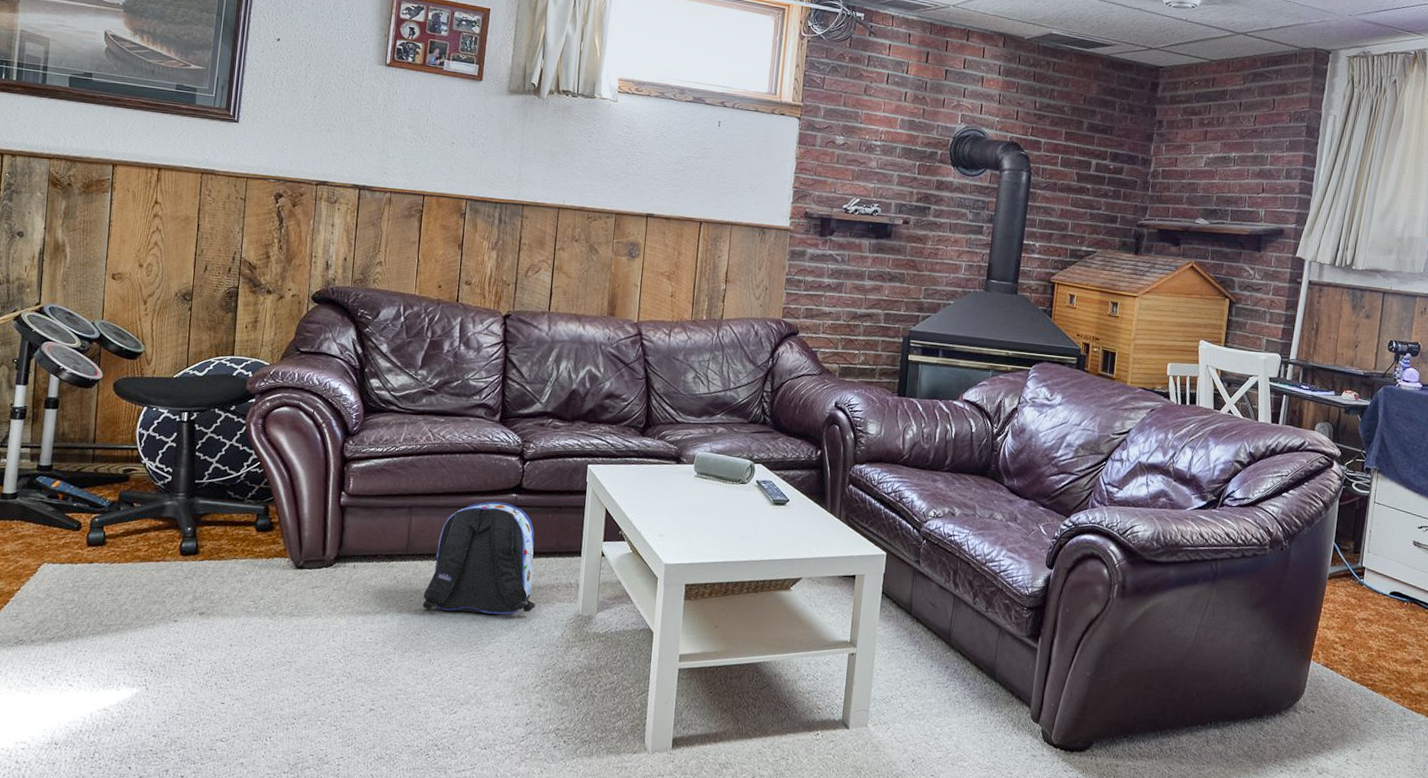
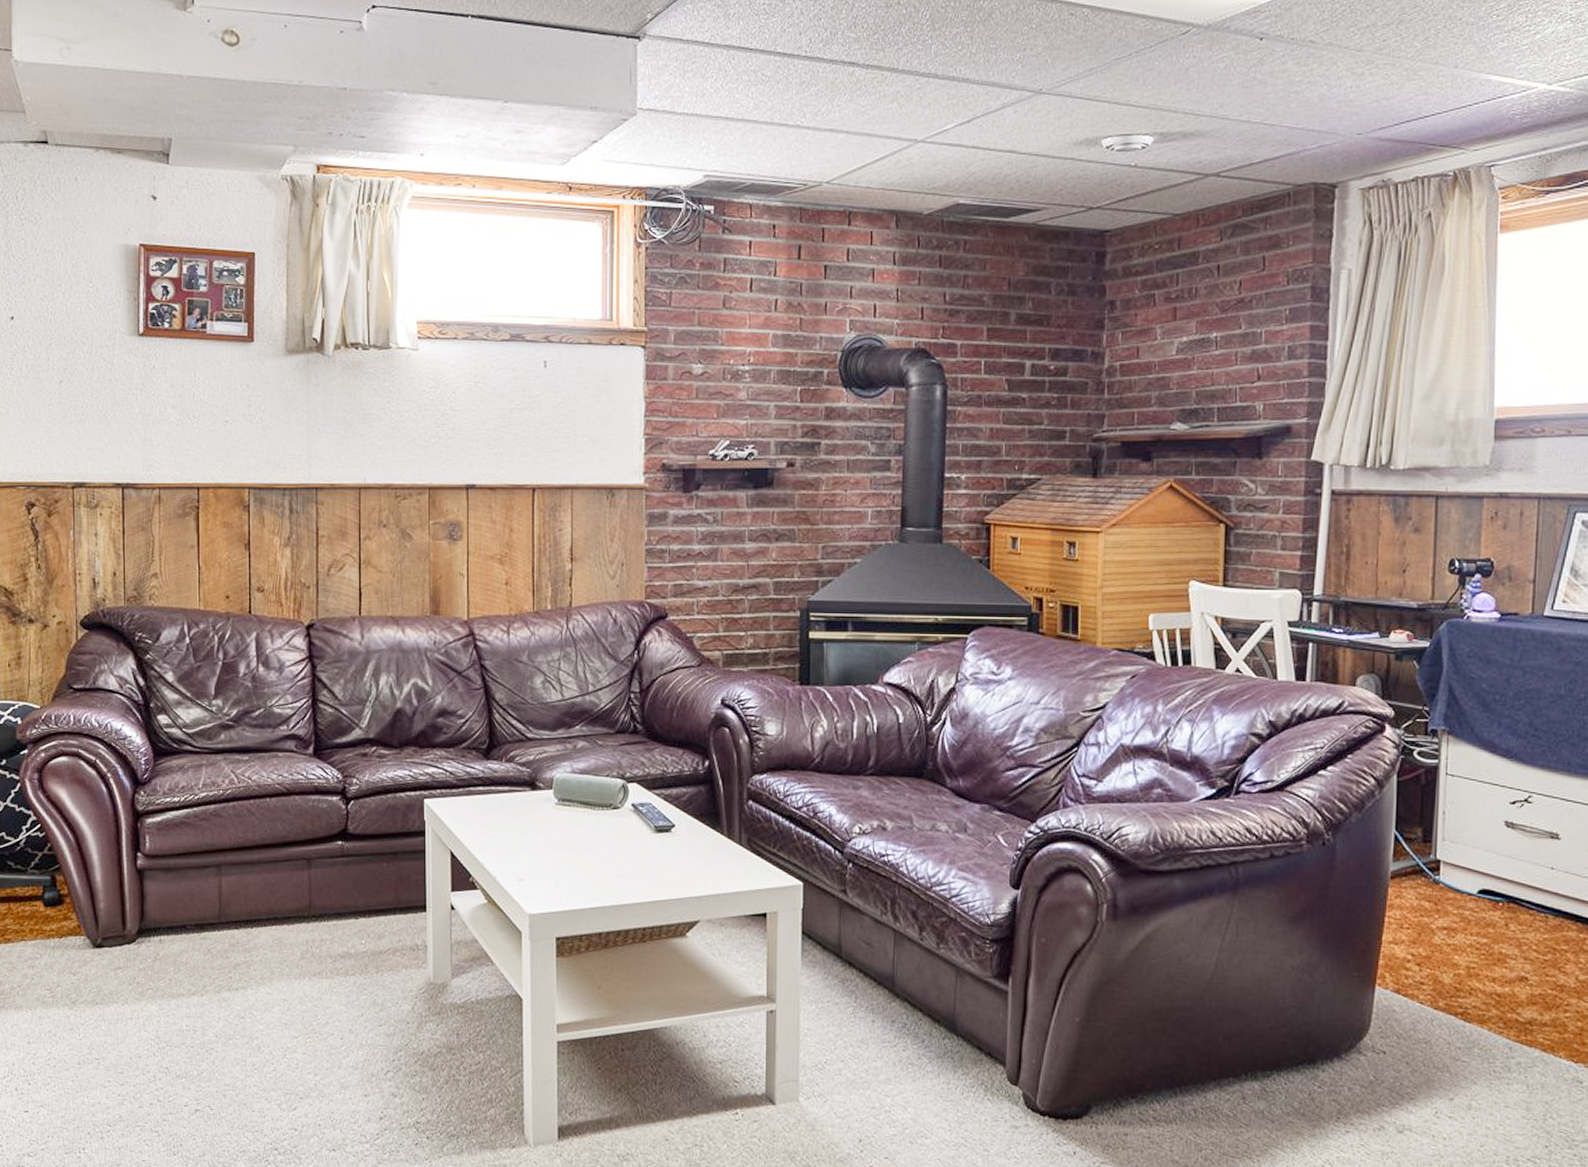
backpack: present [422,501,536,615] -> none [244,851,378,989]

